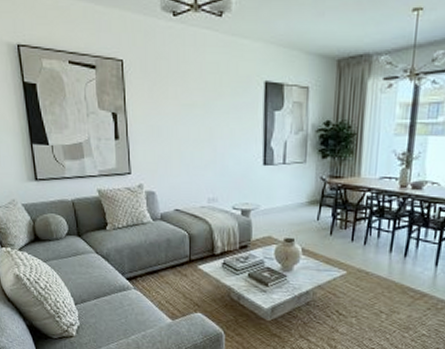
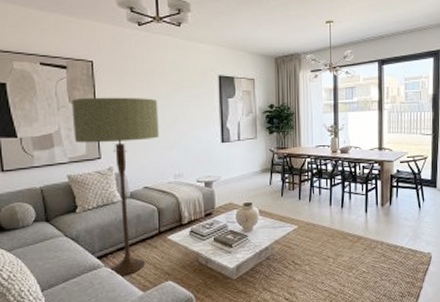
floor lamp: none [101,103,193,301] -> present [71,97,159,276]

